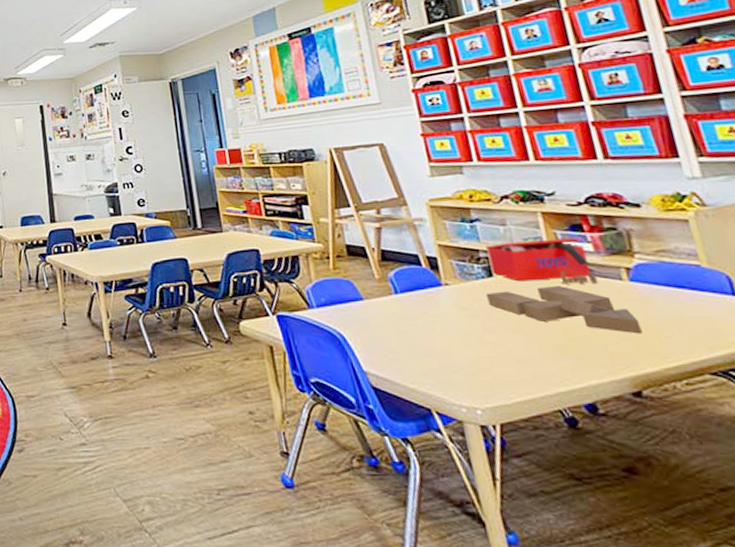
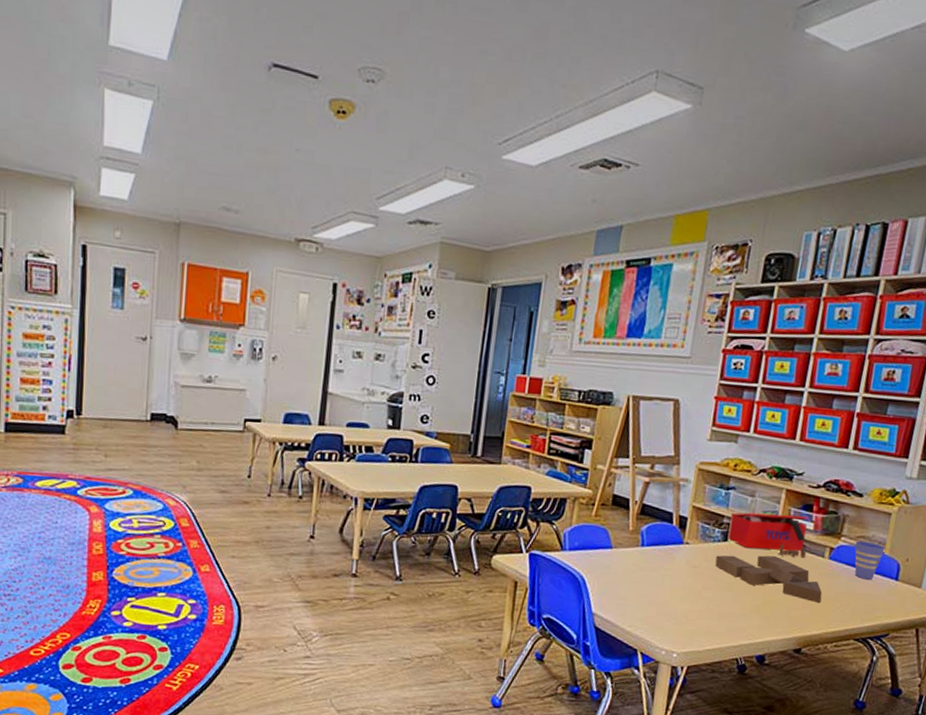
cup: none [655,255,701,300] -> present [854,540,886,580]

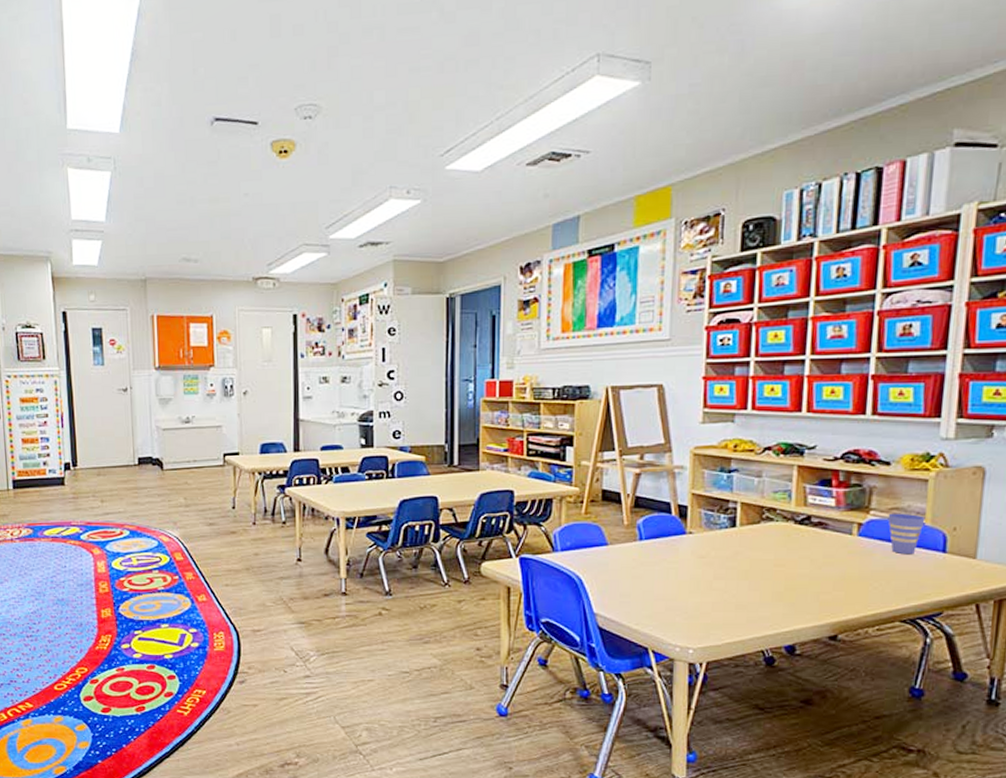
toy blocks: present [715,555,823,604] -> none [725,538,855,585]
toy: present [727,512,809,559] -> none [735,492,831,538]

